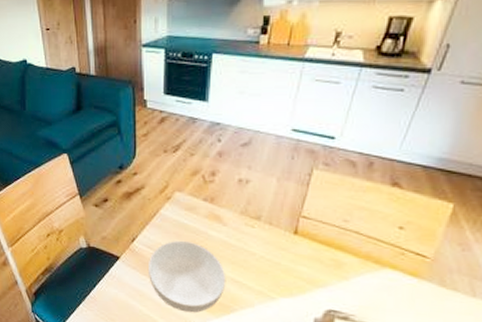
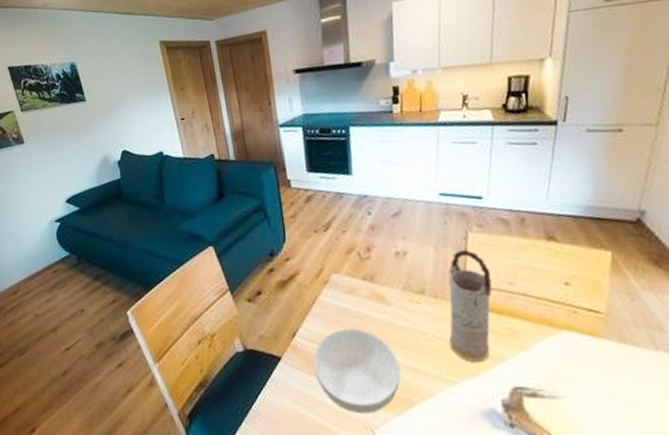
vase: none [276,184,328,286] -> present [448,249,493,363]

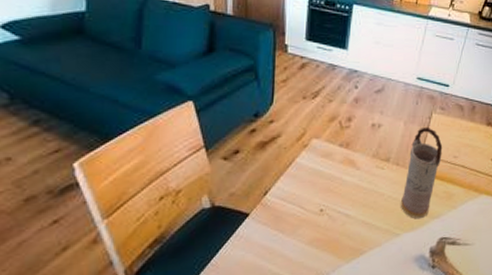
serving bowl: present [313,328,401,414] -> none [279,188,358,263]

